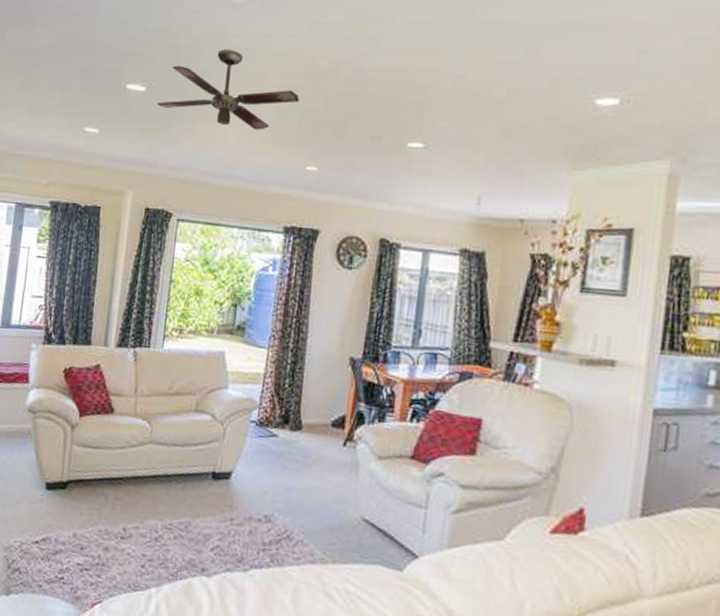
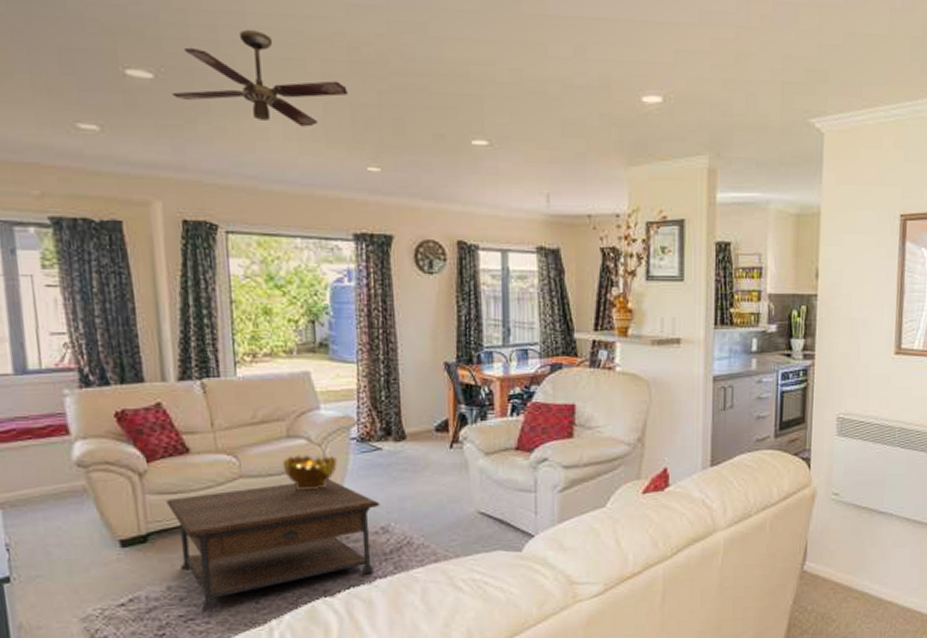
coffee table: none [87,452,268,565] -> present [166,479,381,611]
decorative bowl: none [186,429,235,466] -> present [282,454,337,490]

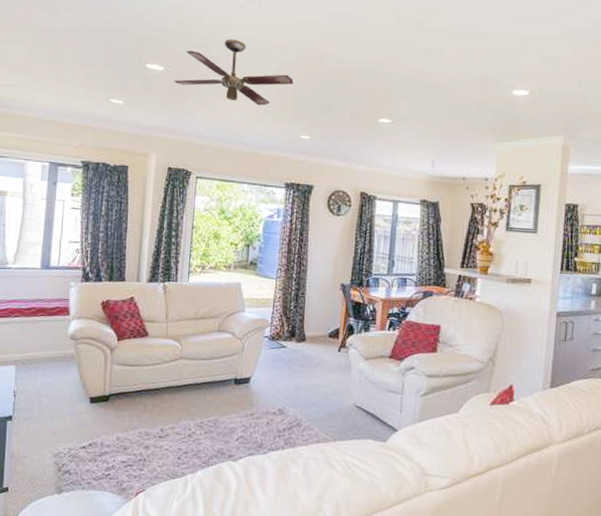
coffee table: present [166,479,381,611] -> none [126,366,280,460]
decorative bowl: present [282,454,337,490] -> none [212,345,252,374]

